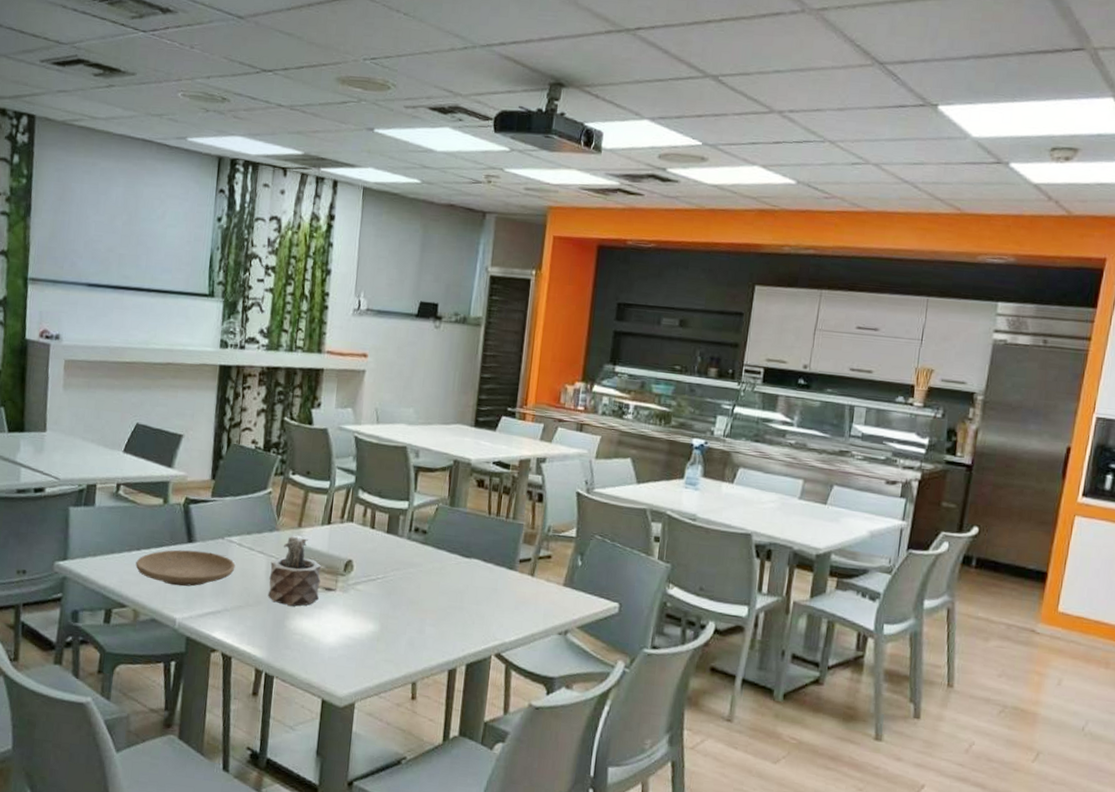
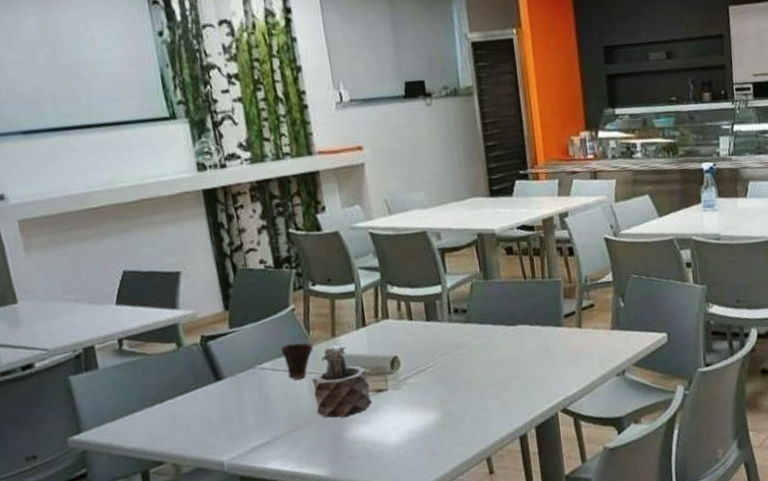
plate: present [135,549,236,587] -> none [162,384,275,429]
cup: none [250,524,280,560] -> present [280,343,314,380]

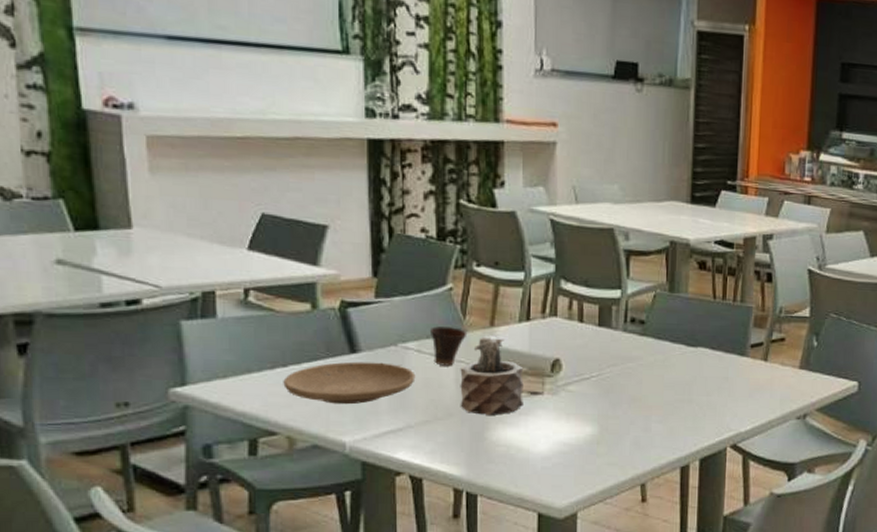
plate: none [162,384,275,429] -> present [283,361,416,405]

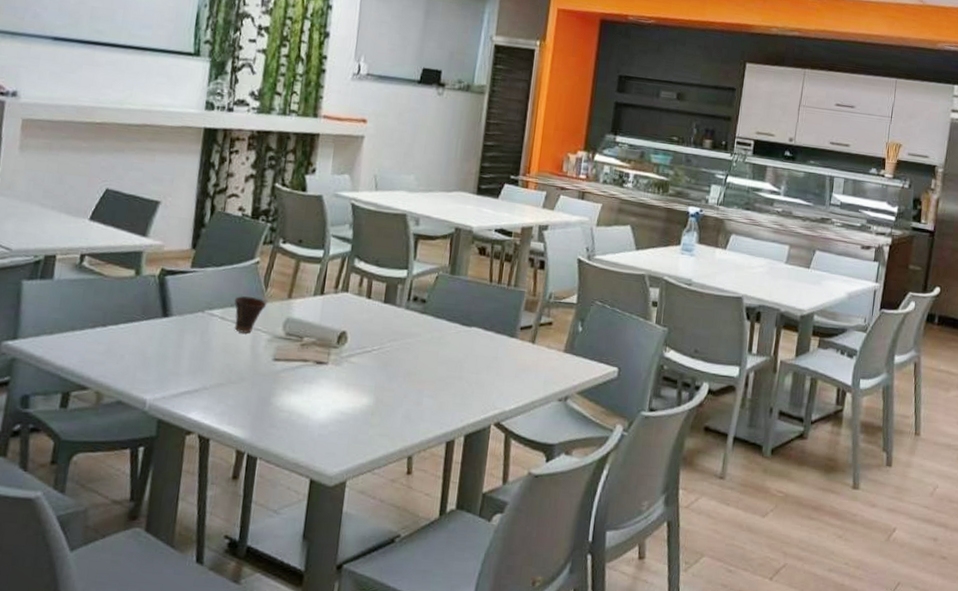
plate: present [283,361,416,405] -> none [100,325,217,365]
succulent plant: present [460,335,524,415] -> none [252,306,313,382]

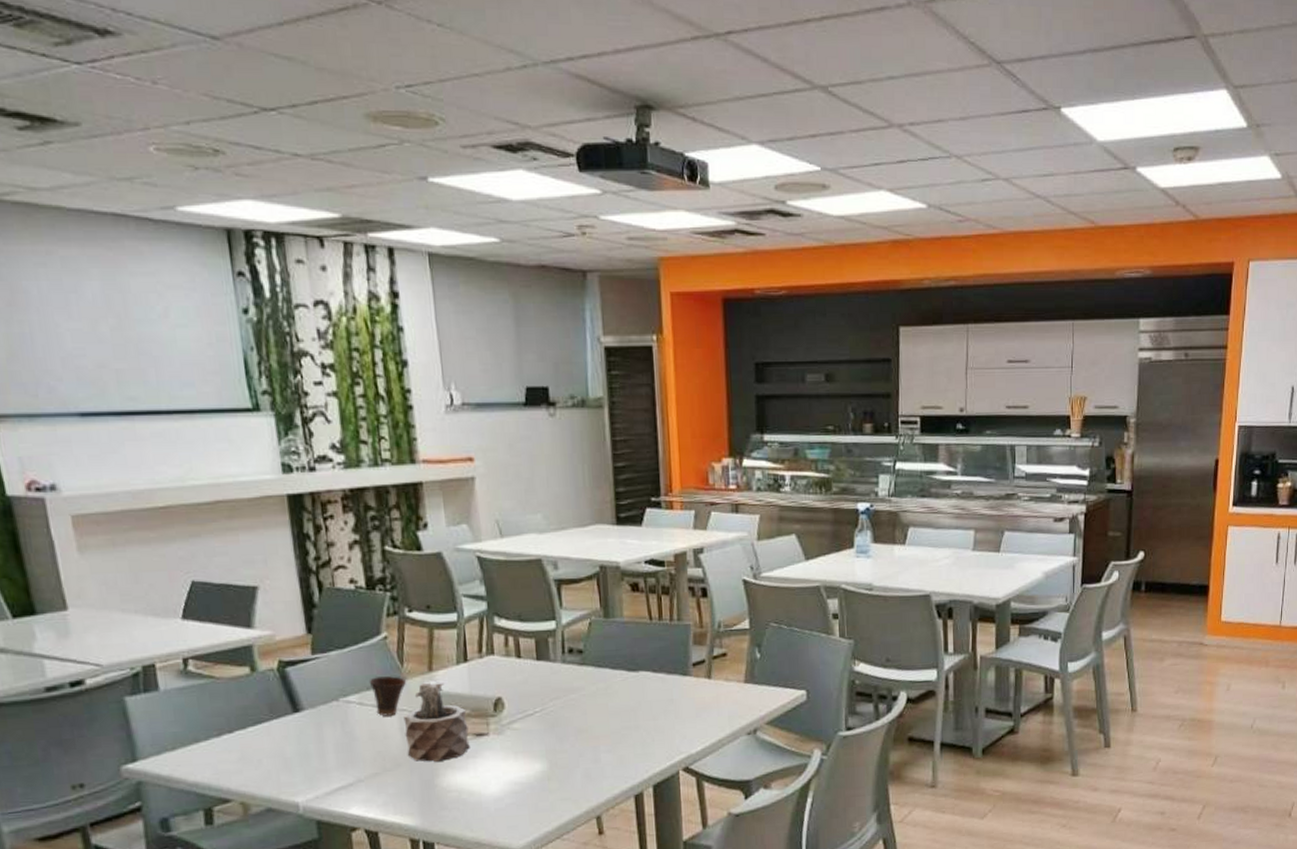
succulent plant: none [252,306,313,382] -> present [403,680,470,762]

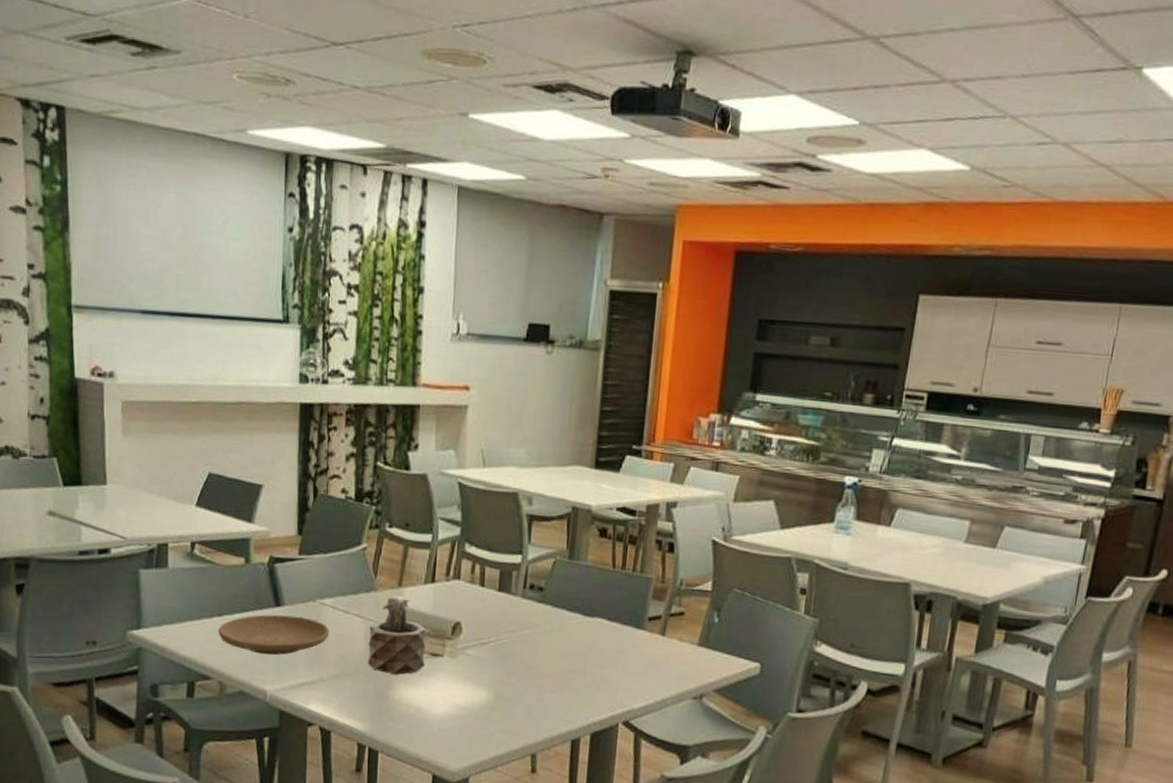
plate: none [231,719,361,766] -> present [218,614,330,655]
cup: present [368,676,407,716] -> none [344,584,378,624]

